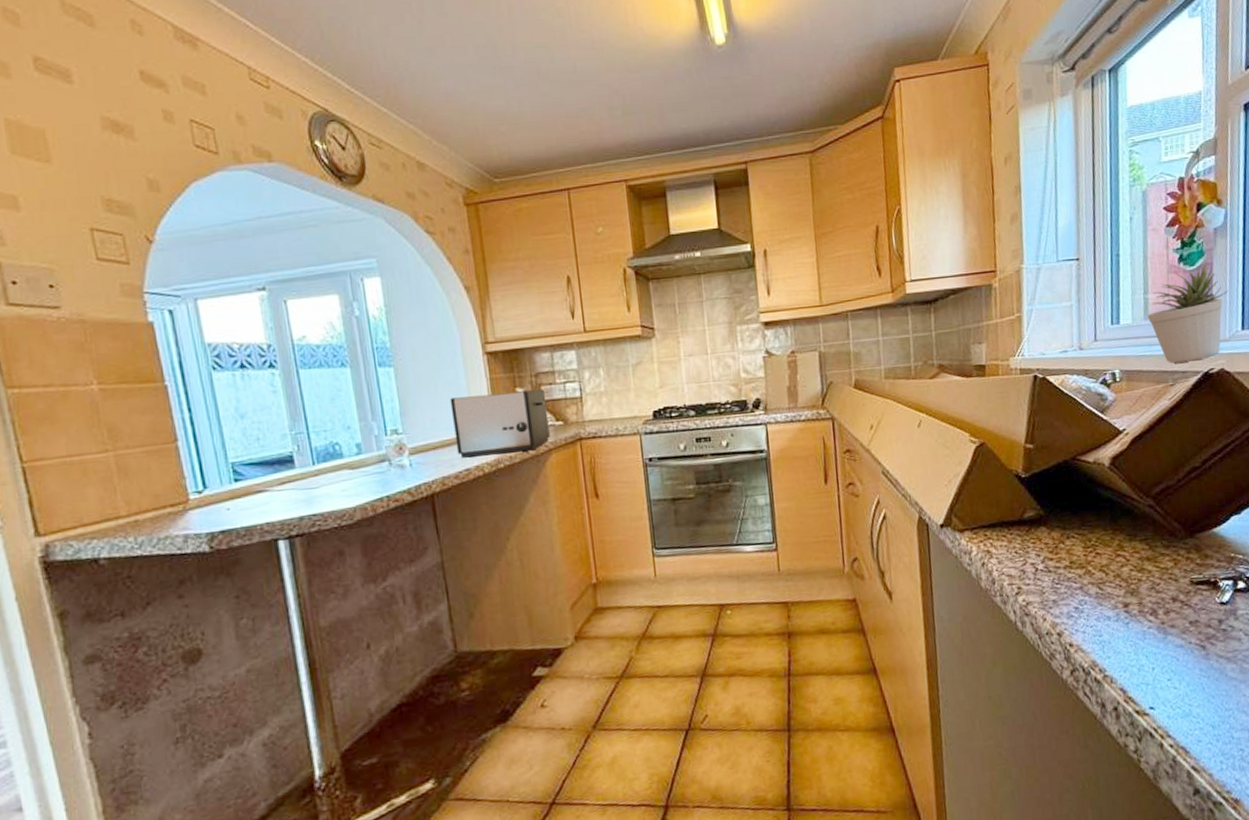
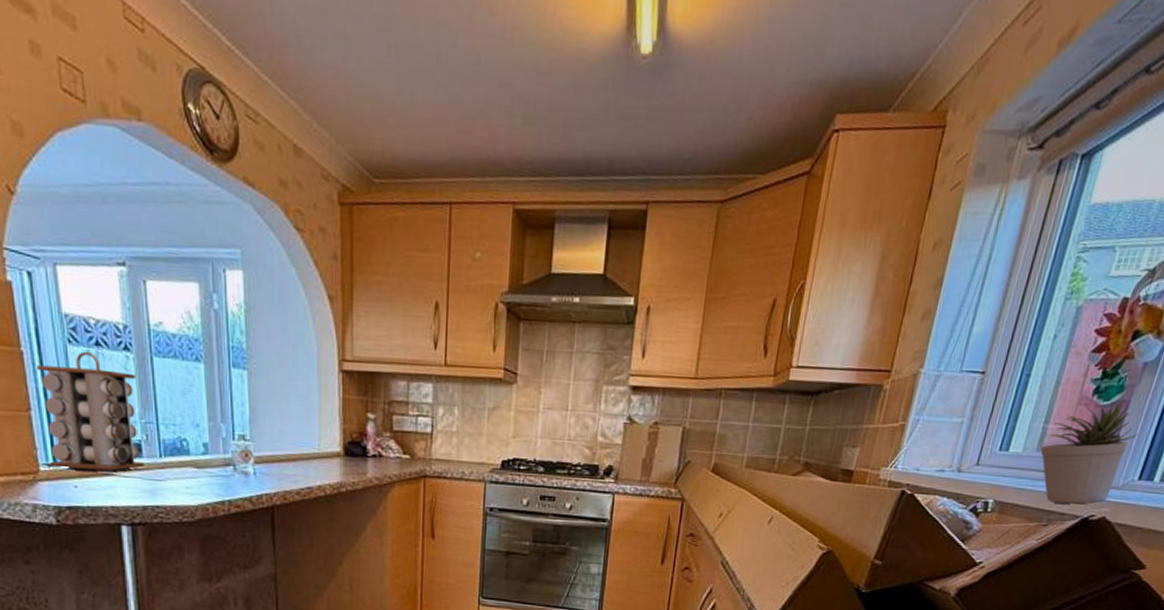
spice rack: none [182,375,298,494] -> present [37,351,144,472]
toaster: present [450,389,550,458] -> none [300,412,397,480]

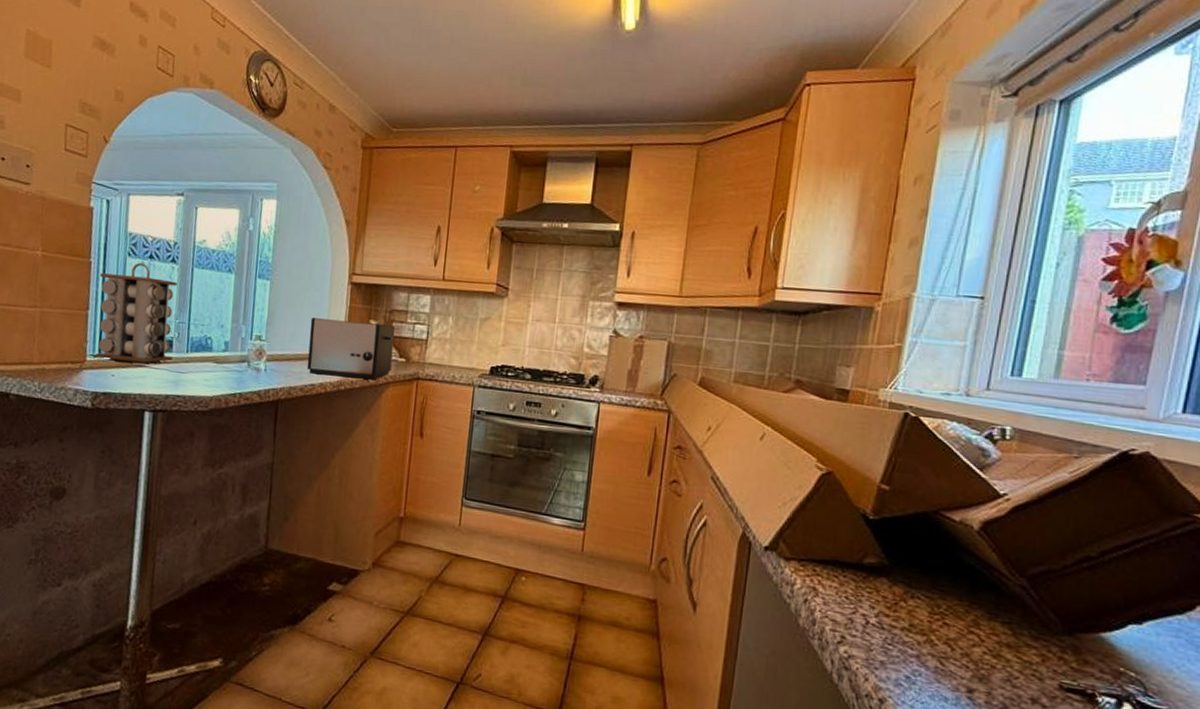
toaster: none [300,412,397,480] -> present [307,318,396,380]
potted plant: present [1040,400,1138,504] -> none [1059,328,1172,437]

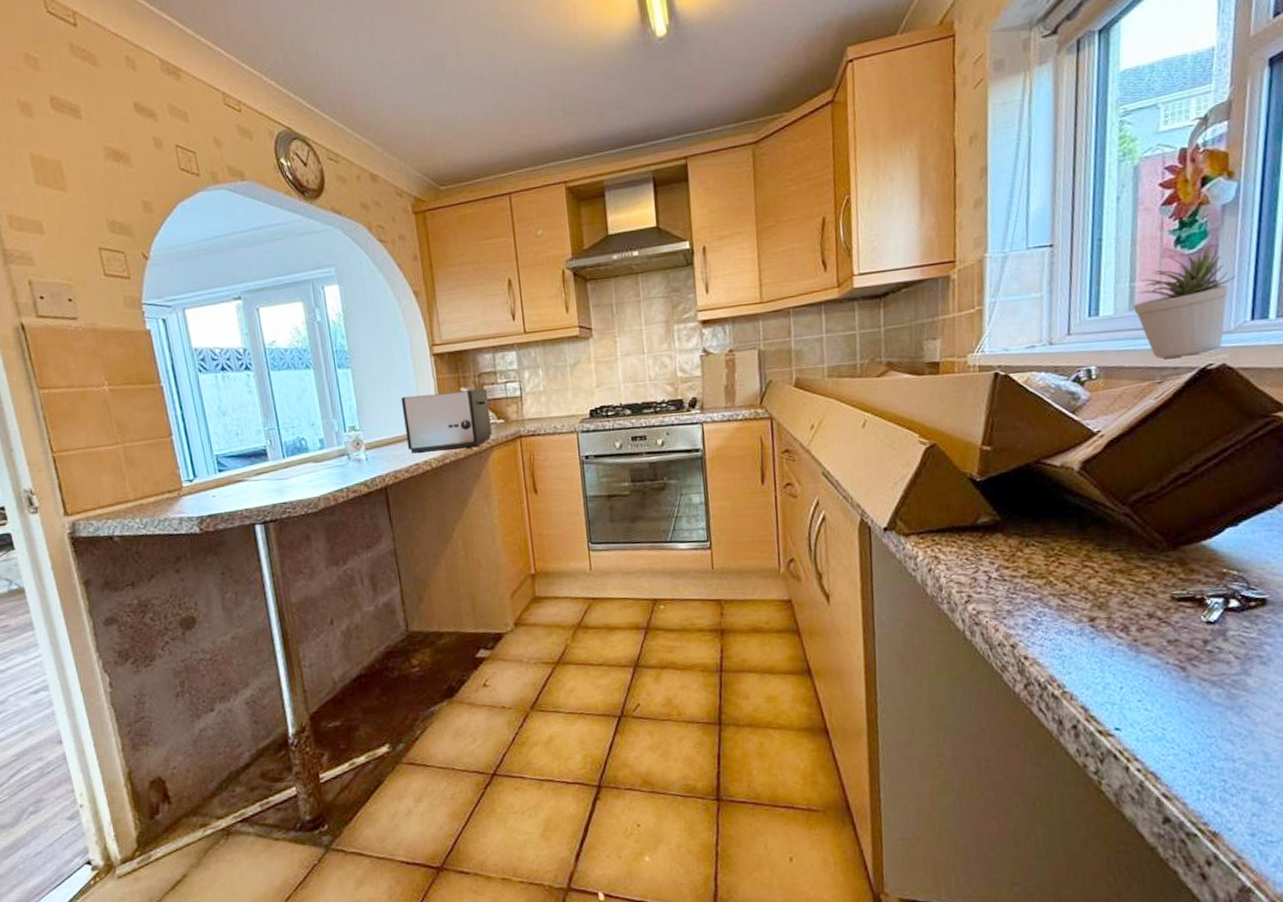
spice rack: present [95,262,177,364] -> none [175,376,271,482]
potted plant: none [1059,328,1172,437] -> present [1133,245,1237,359]

